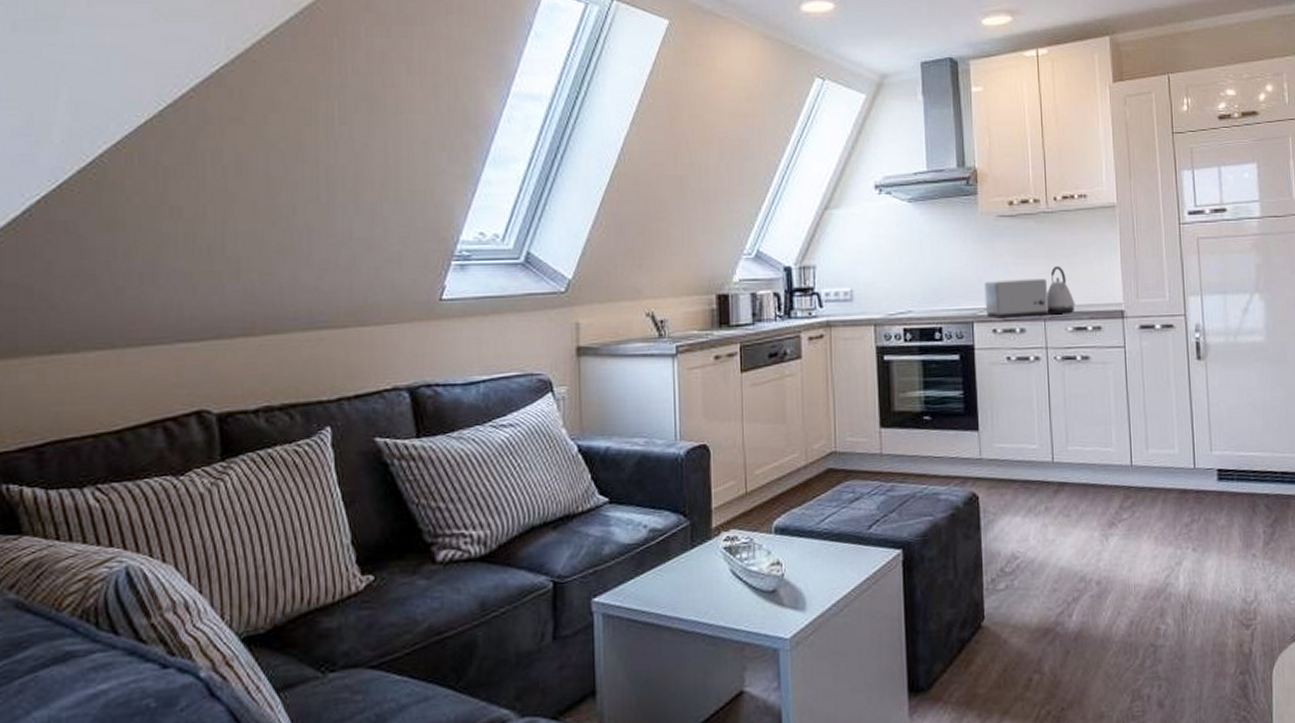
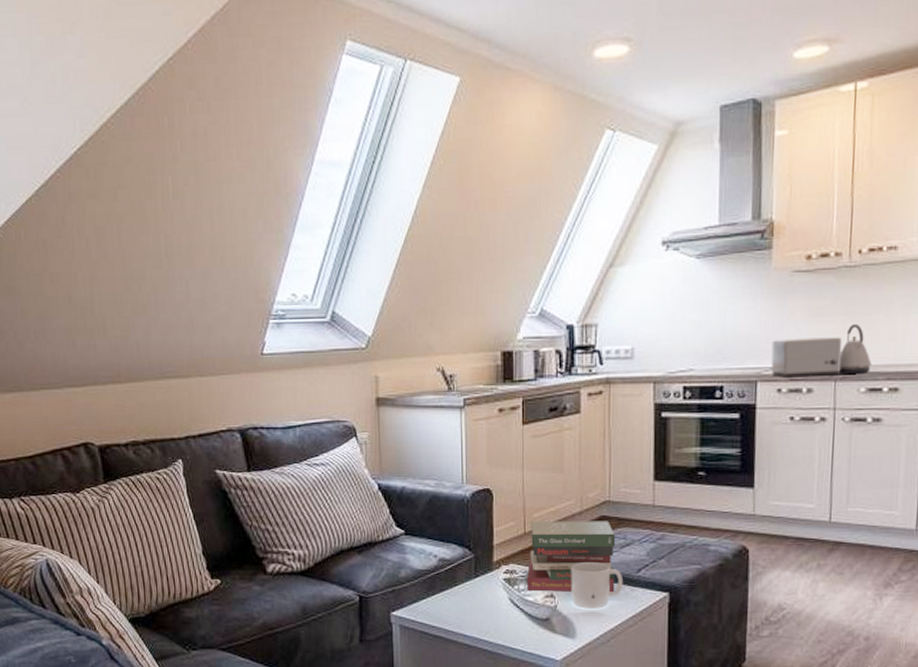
books: none [750,474,846,560] -> present [527,521,616,593]
mug: none [796,520,855,575] -> present [570,561,624,609]

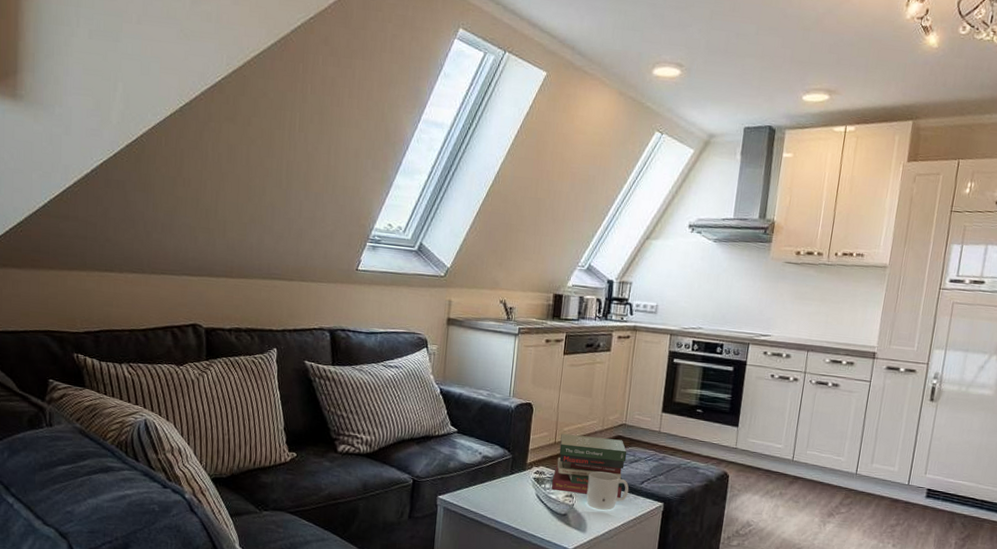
toaster: present [771,337,843,379] -> none [760,313,816,348]
kettle: present [838,323,872,375] -> none [810,308,836,349]

